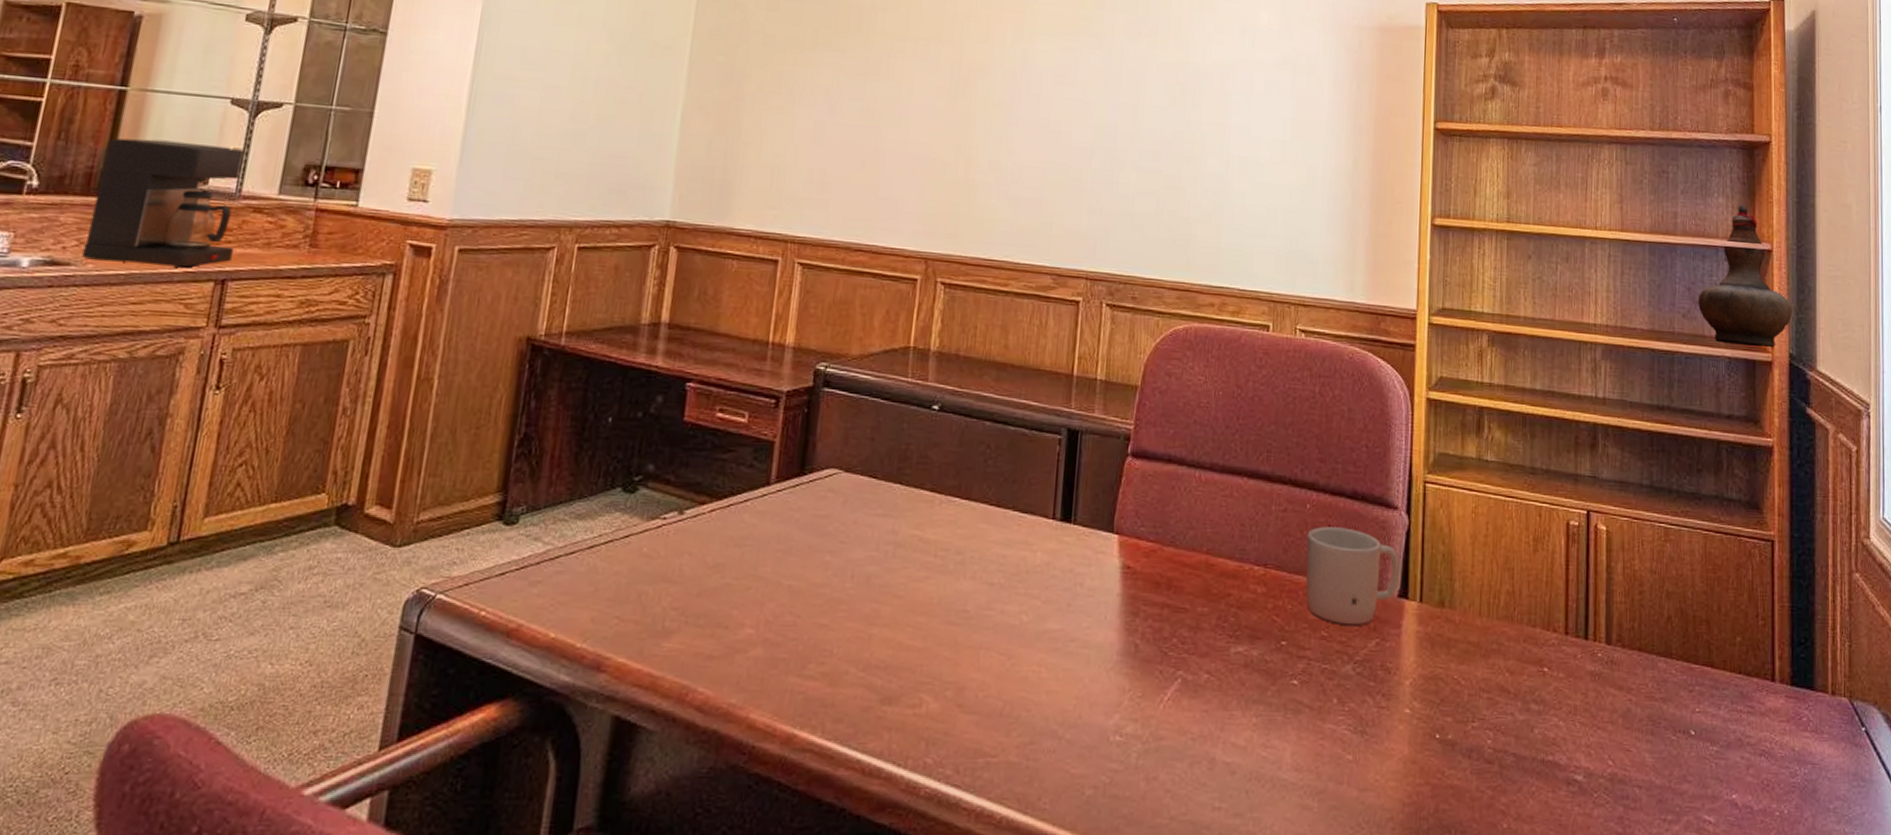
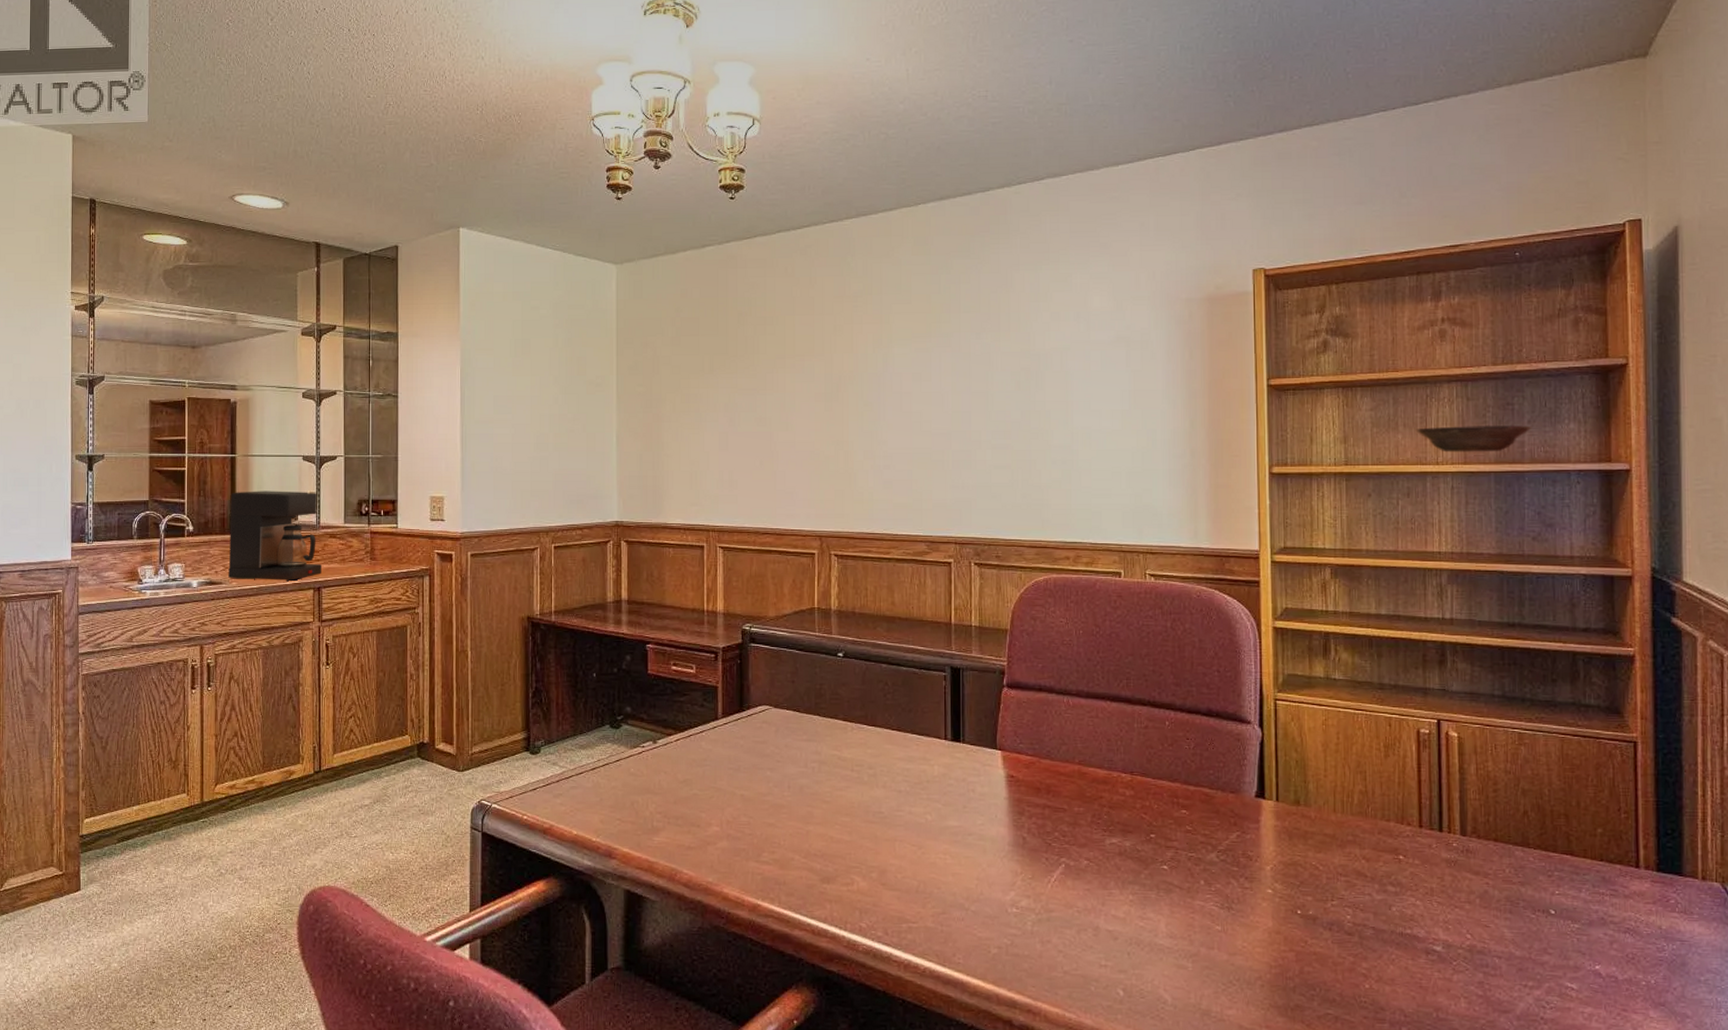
mug: present [1305,526,1401,627] -> none [1167,740,1257,822]
decorative bowl: none [1576,189,1685,221] -> present [1415,425,1532,453]
decorative vase: present [1698,203,1793,348] -> none [1550,426,1655,563]

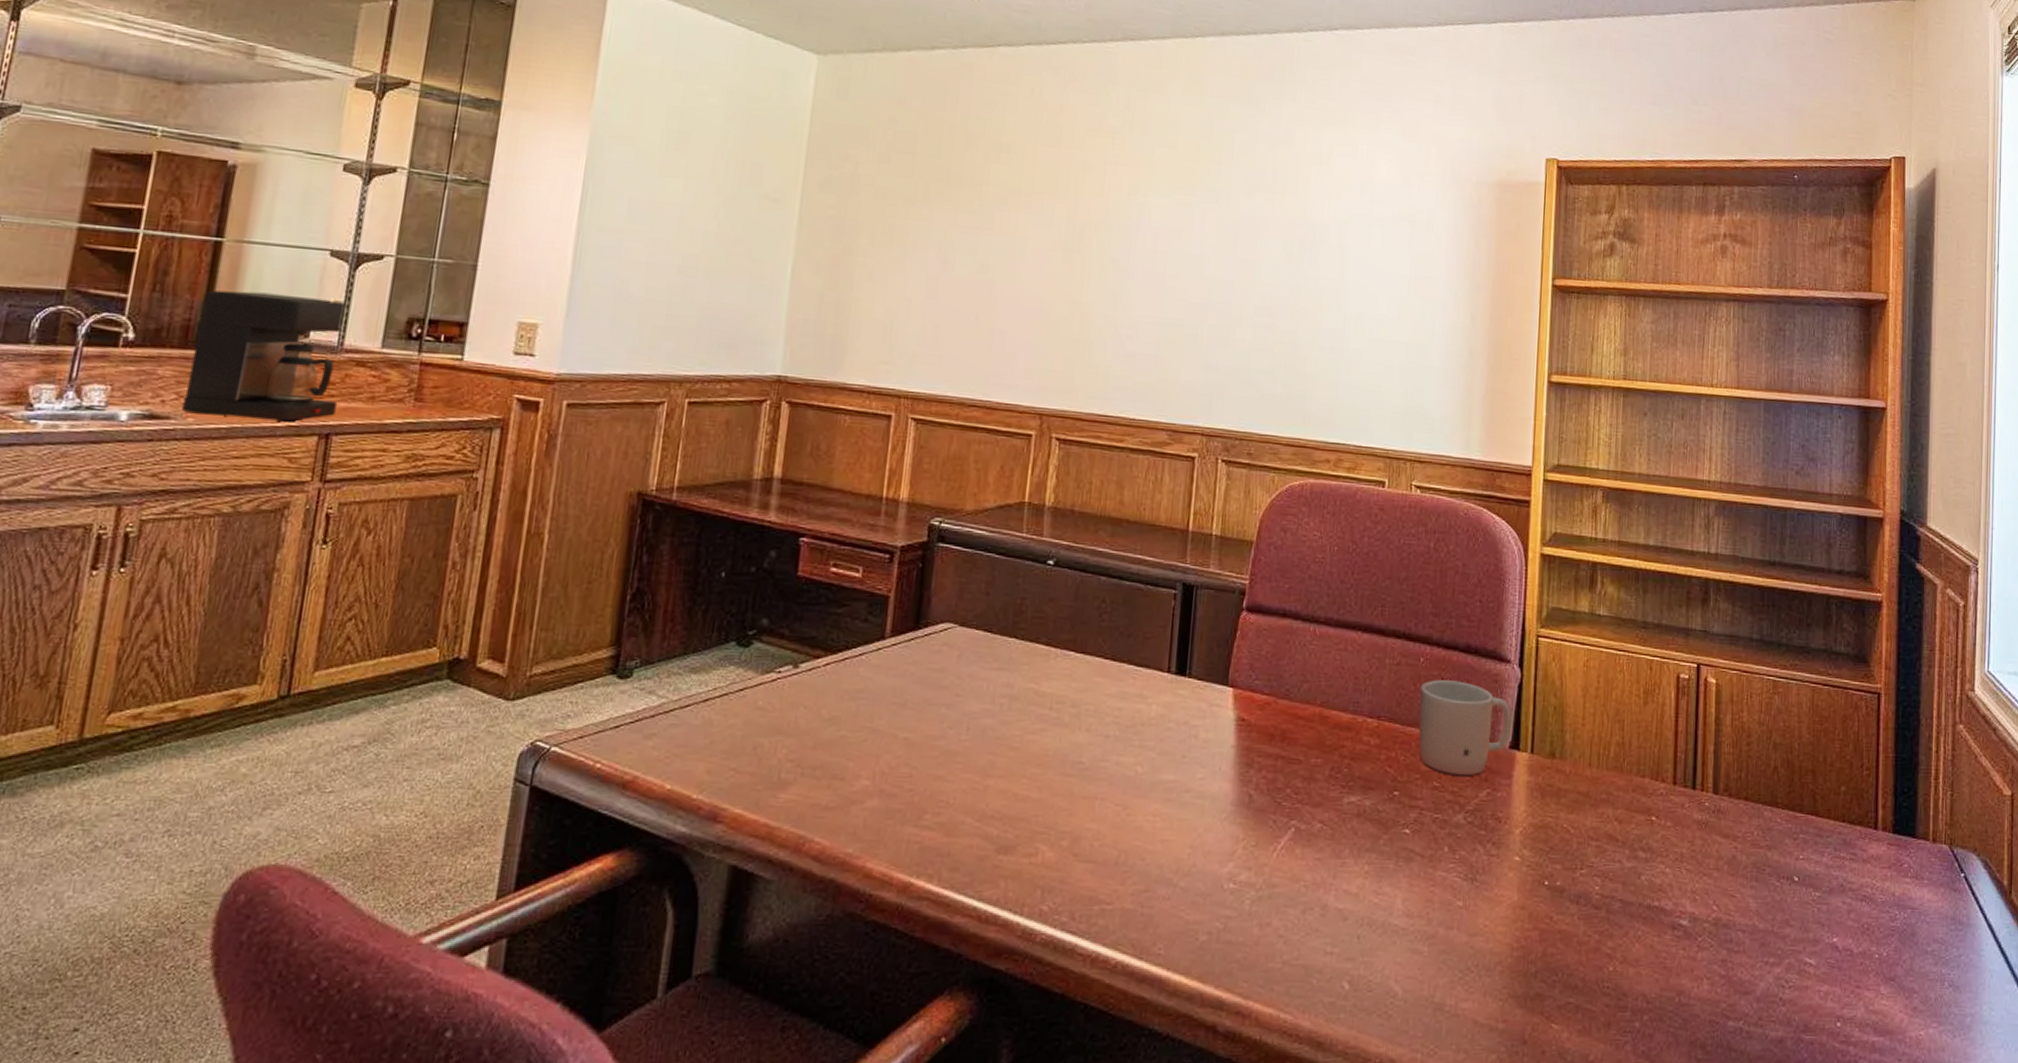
mug: none [1167,740,1257,822] -> present [1418,680,1513,778]
decorative bowl: present [1415,425,1532,453] -> none [1693,346,1801,379]

